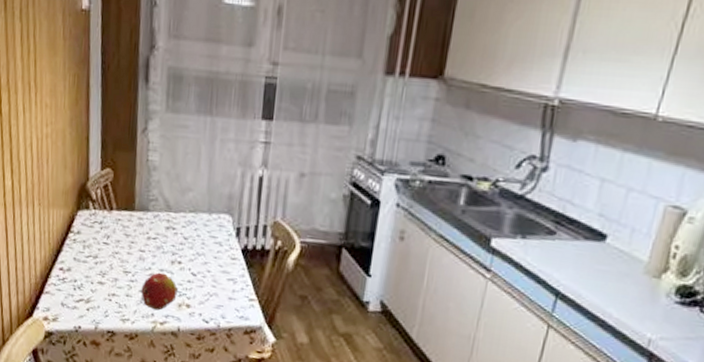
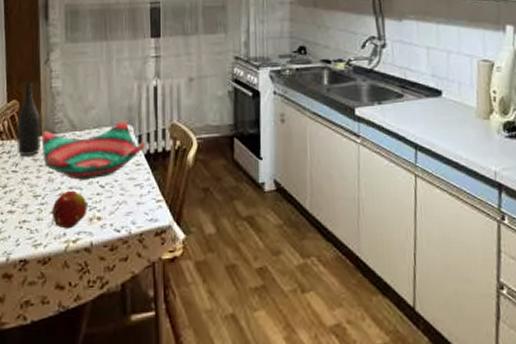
wine bottle: none [109,149,135,231] -> present [16,81,42,157]
decorative bowl: none [134,207,243,266] -> present [42,120,145,180]

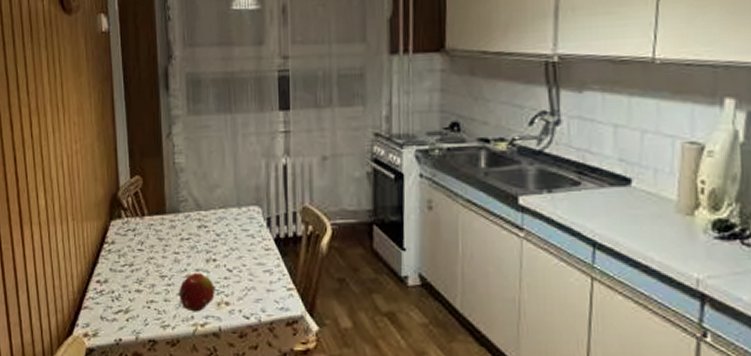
wine bottle: present [16,81,42,157] -> none [140,156,166,235]
decorative bowl: present [42,120,145,180] -> none [166,201,274,263]

